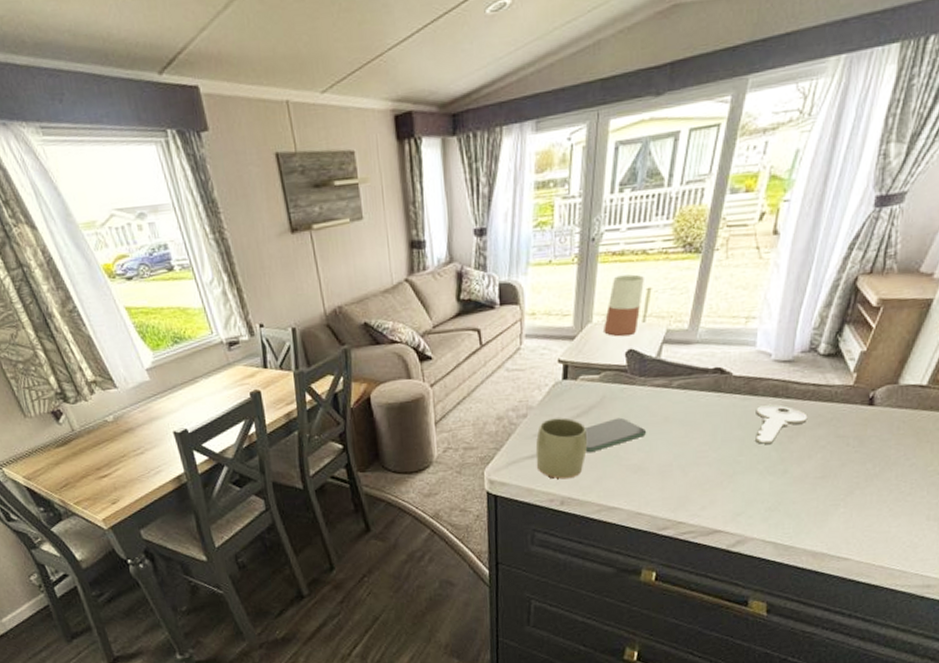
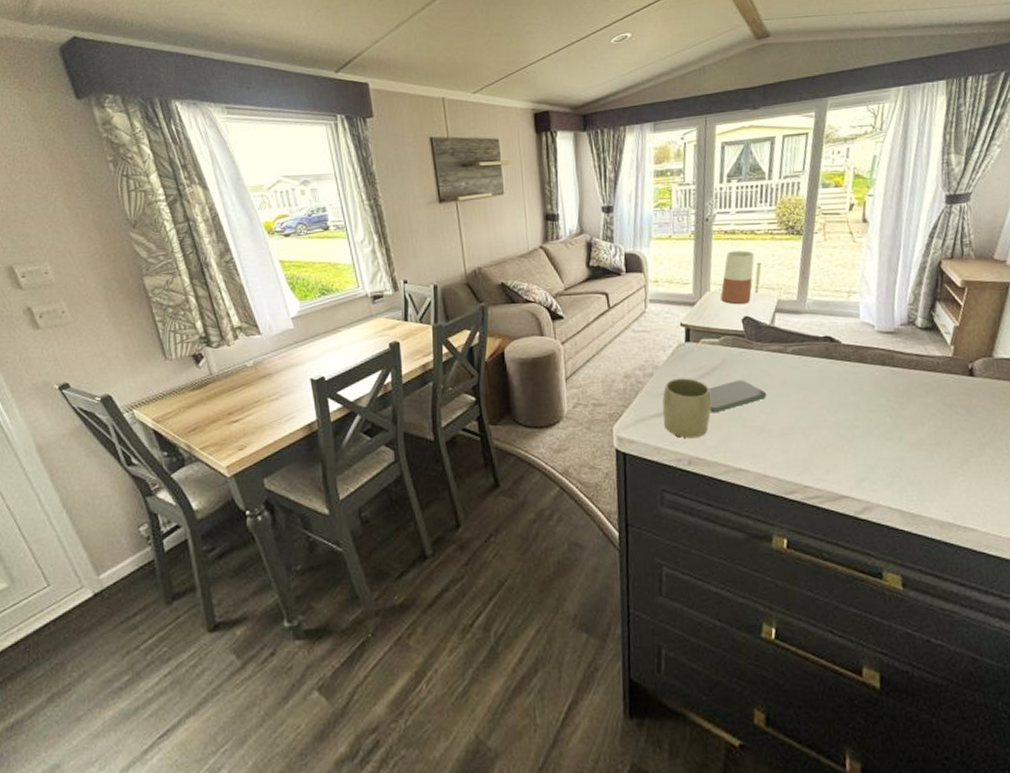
key: present [755,405,808,445] -> none [866,372,915,411]

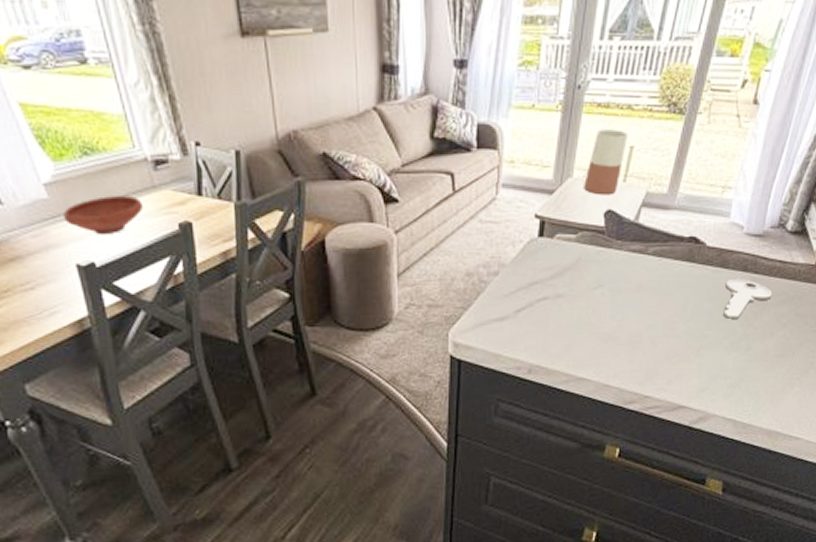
bowl: none [304,324,363,355] -> present [63,196,143,235]
mug: present [662,378,712,439] -> none [505,278,560,346]
smartphone: present [708,379,767,412] -> none [557,282,620,317]
key: none [866,372,915,411] -> present [723,279,772,320]

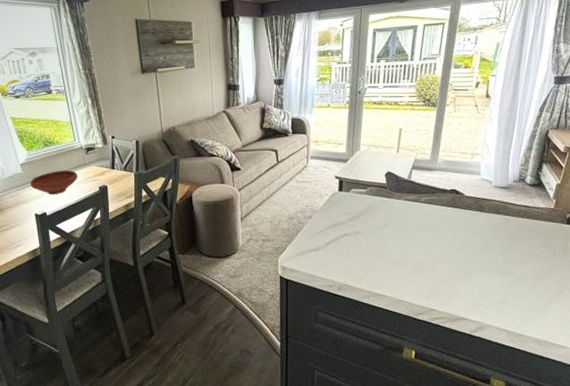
vase: present [584,129,628,196] -> none [368,118,397,162]
key: present [723,279,772,320] -> none [484,220,523,250]

